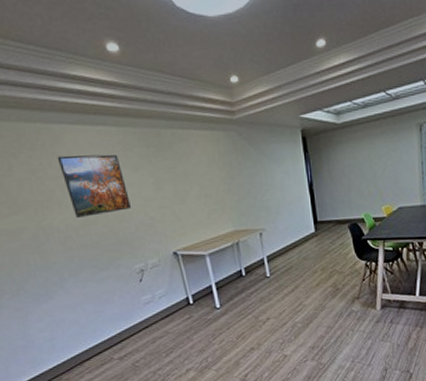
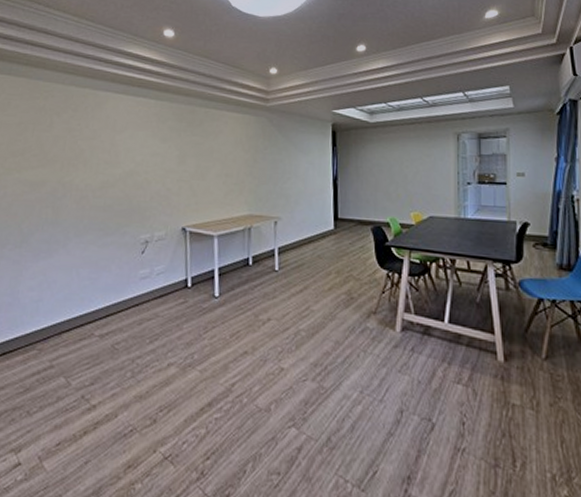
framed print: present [57,154,131,219] -> none [95,119,152,180]

